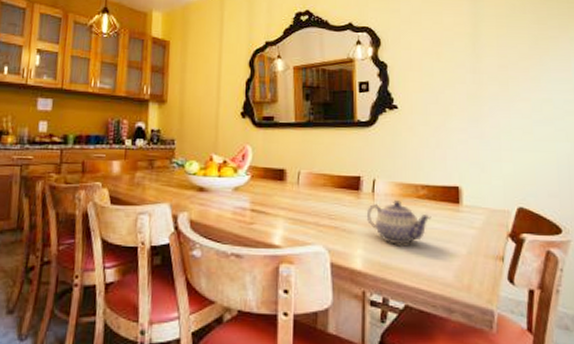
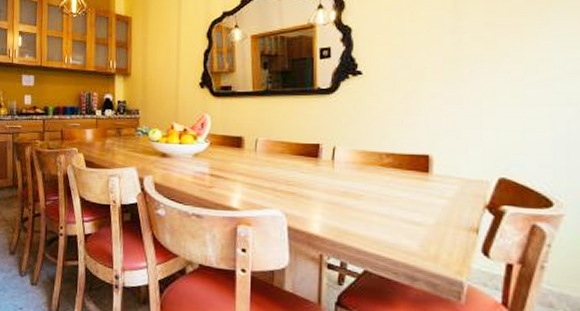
teapot: present [367,200,431,246] -> none [326,168,396,214]

